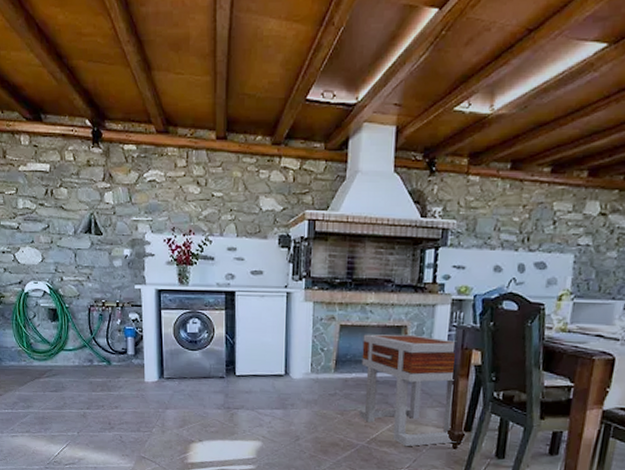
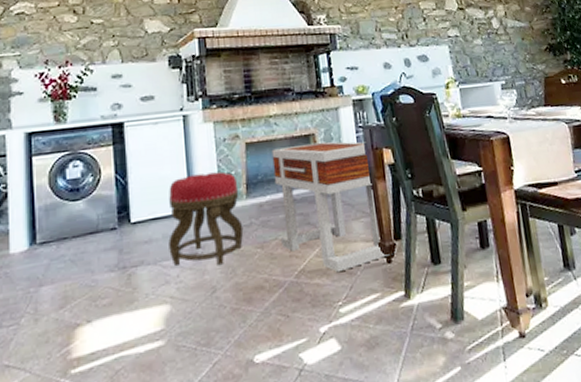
stool: none [264,345,328,422] -> present [168,171,244,266]

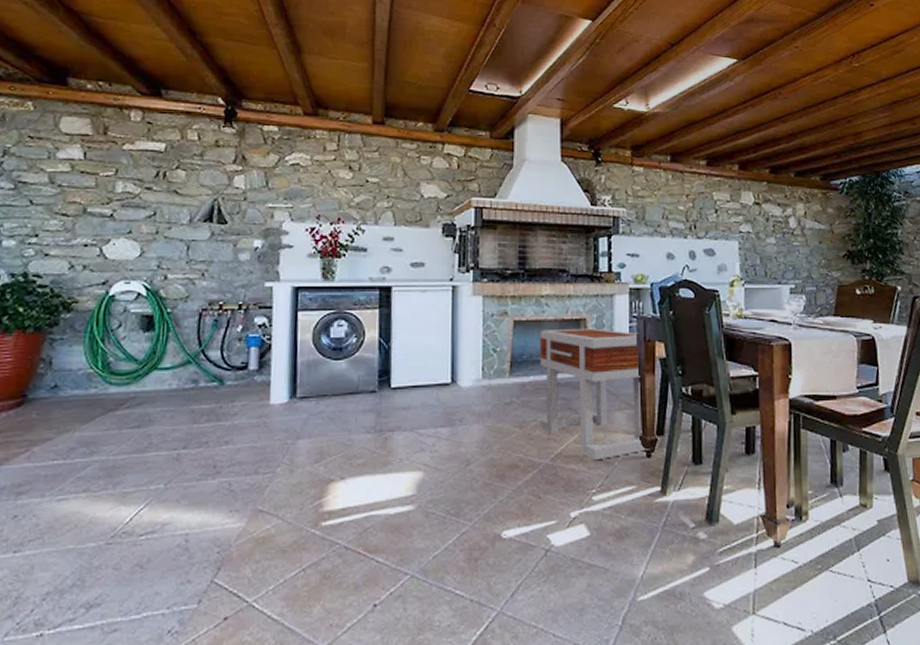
stool: present [168,171,244,266] -> none [427,347,503,440]

